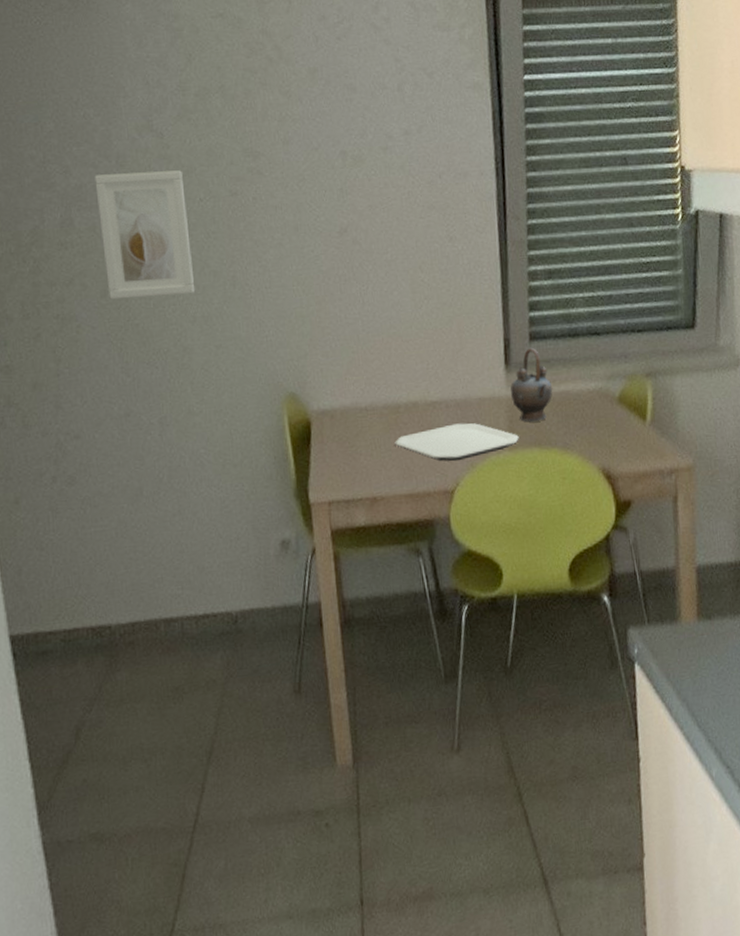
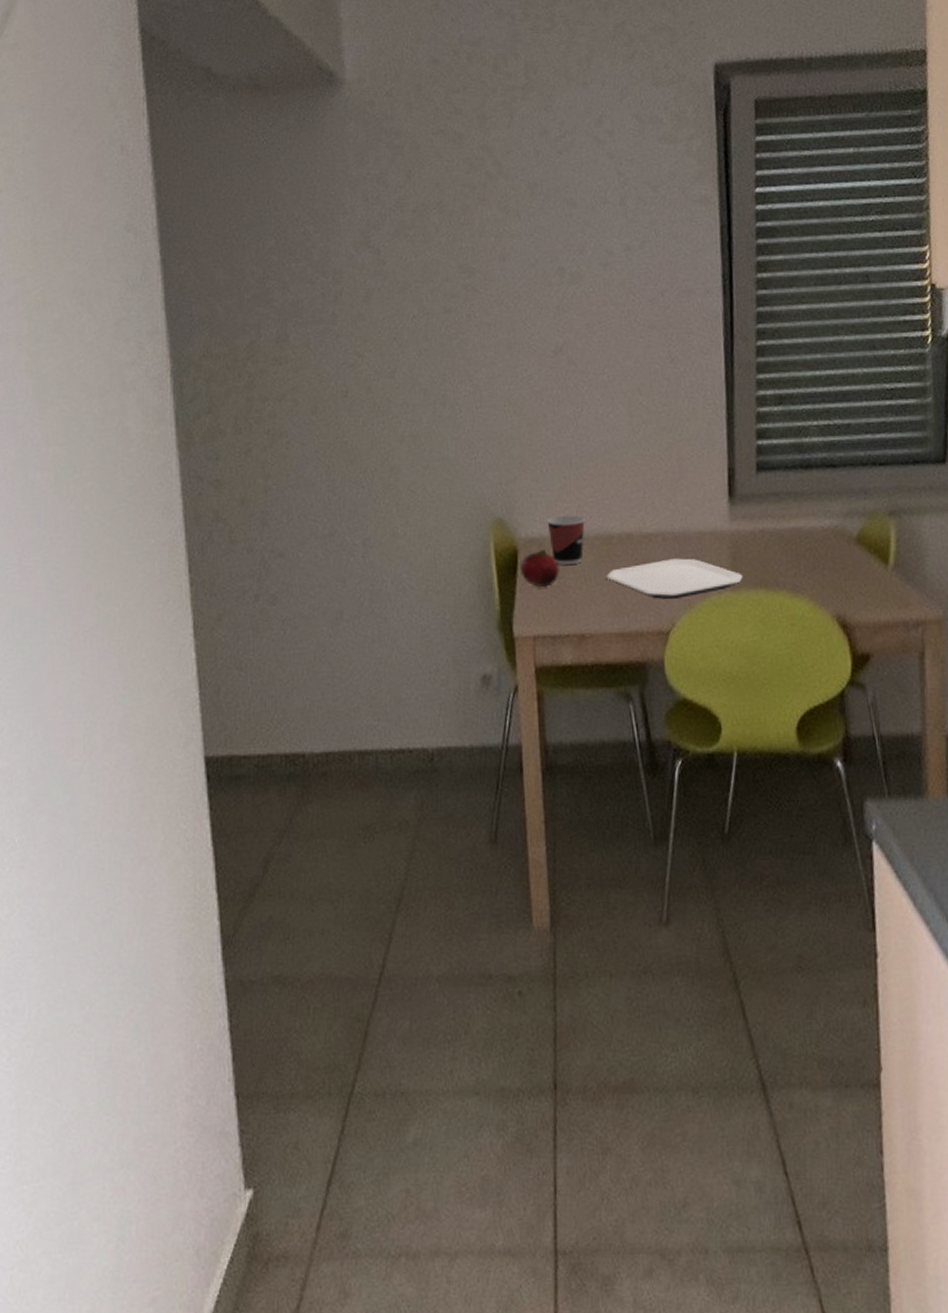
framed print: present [94,170,196,300] -> none [311,287,405,416]
fruit: none [314,421,352,456] -> present [521,550,561,588]
cup: none [337,387,374,434] -> present [547,515,586,565]
teapot: present [510,347,553,422] -> none [733,478,782,560]

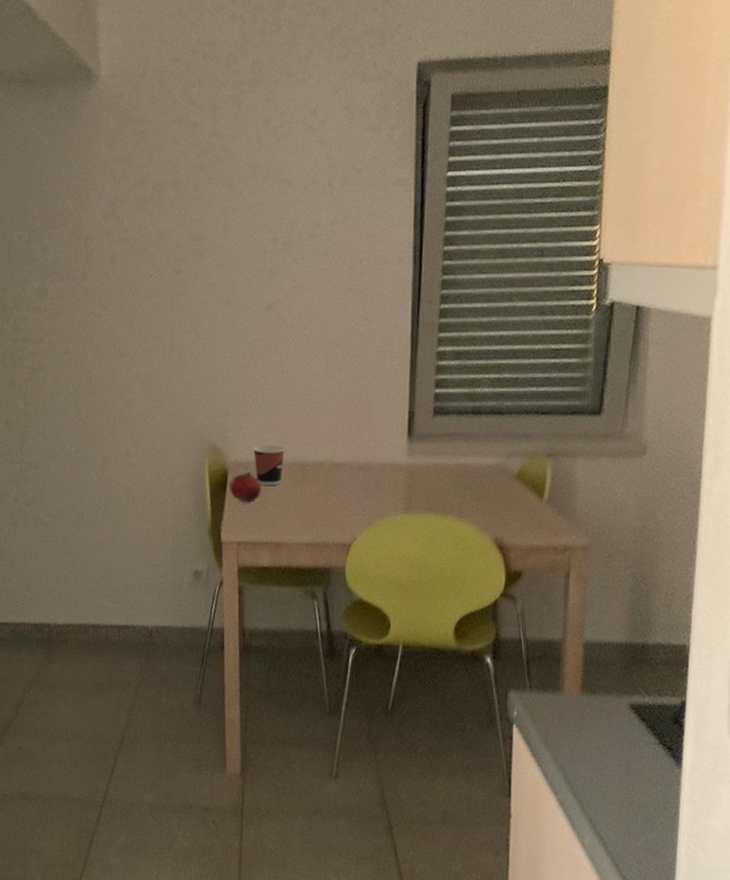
plate: present [606,558,743,599] -> none [300,484,416,517]

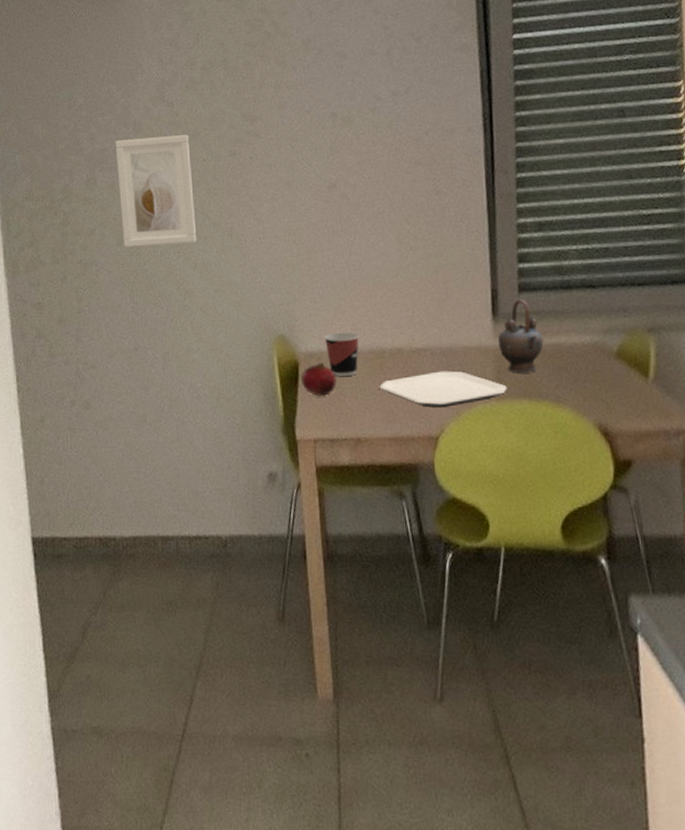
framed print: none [67,251,140,356] -> present [115,134,197,248]
plate: none [300,484,416,517] -> present [379,371,507,408]
teapot: none [411,421,452,489] -> present [497,298,544,373]

